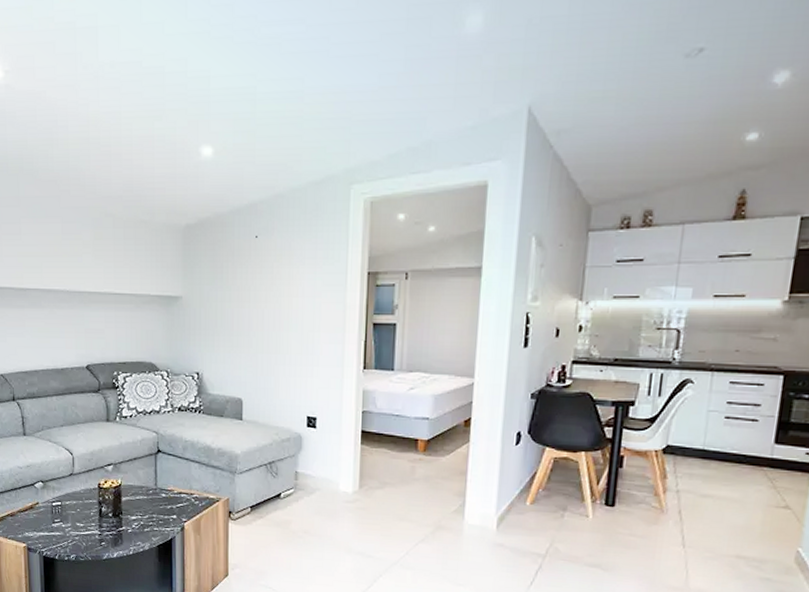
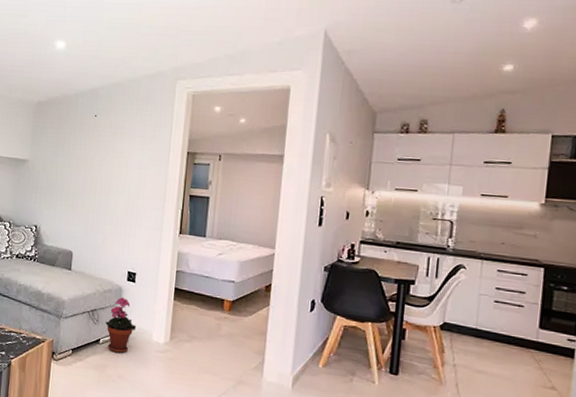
potted plant: none [286,446,320,507] -> present [105,297,136,354]

